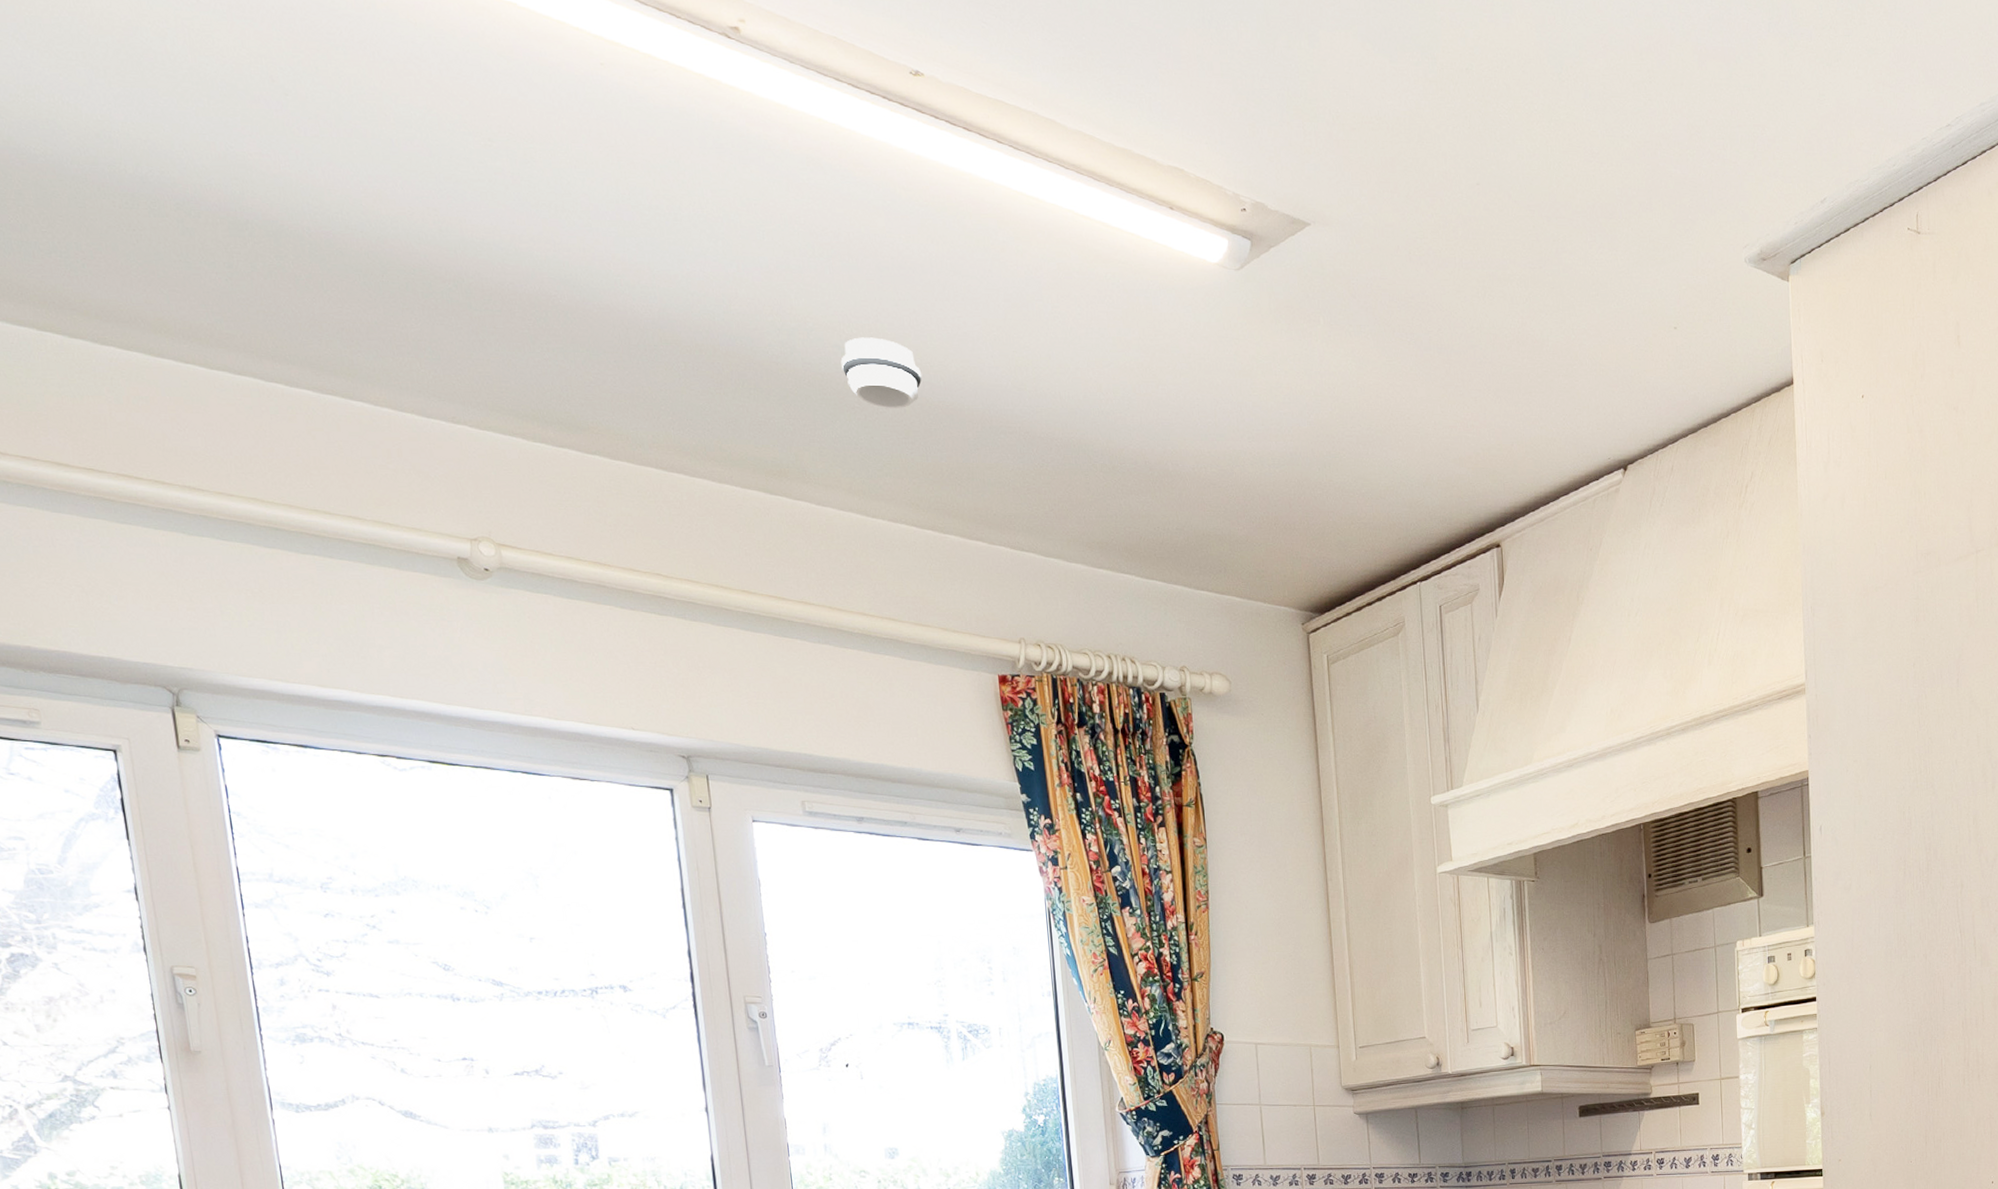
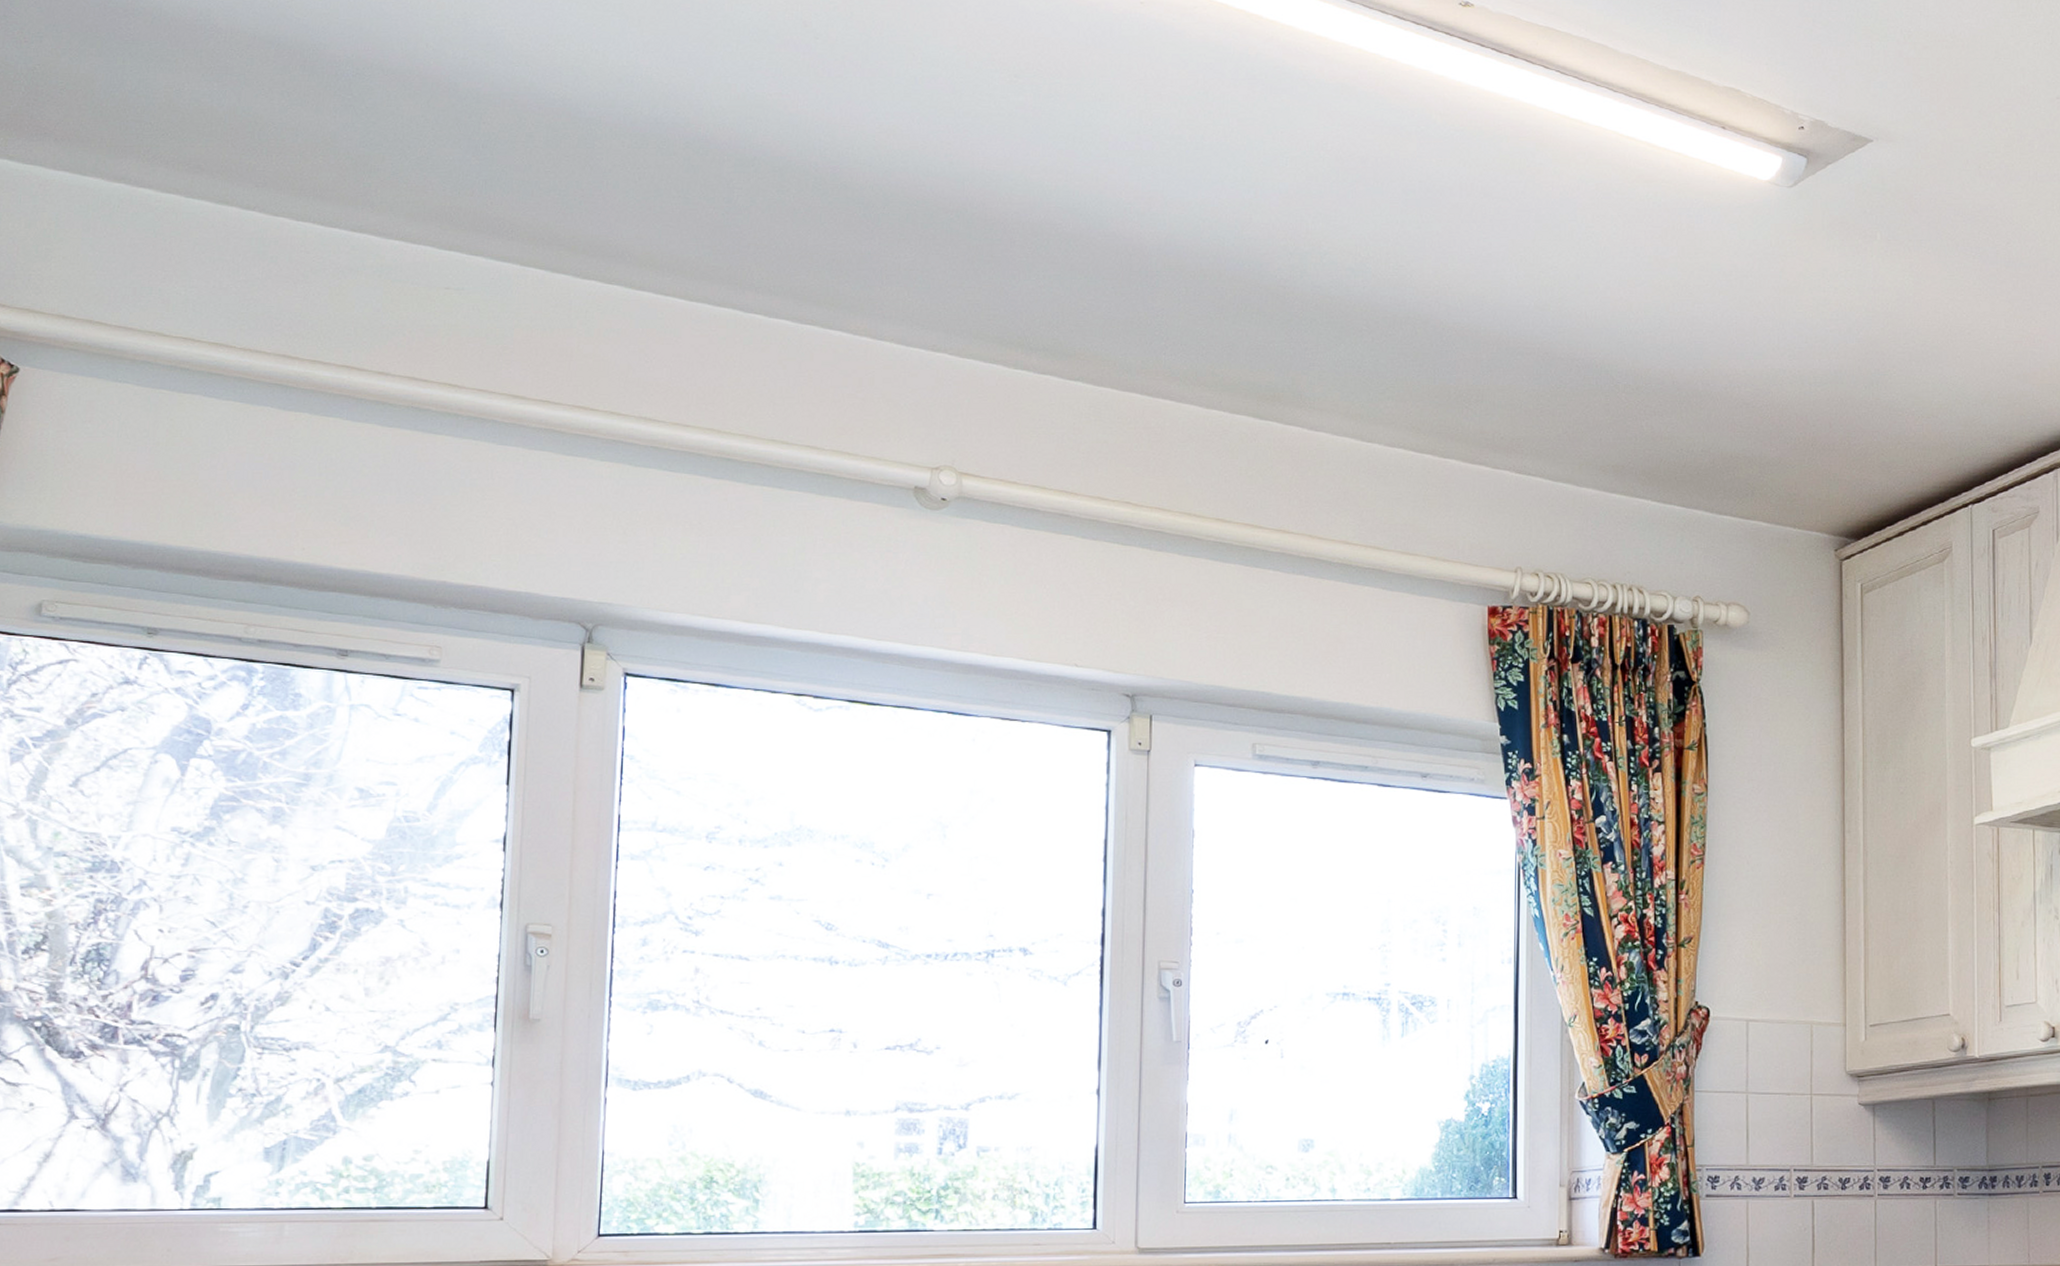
smoke detector: present [841,337,923,408] -> none [1353,260,1439,330]

